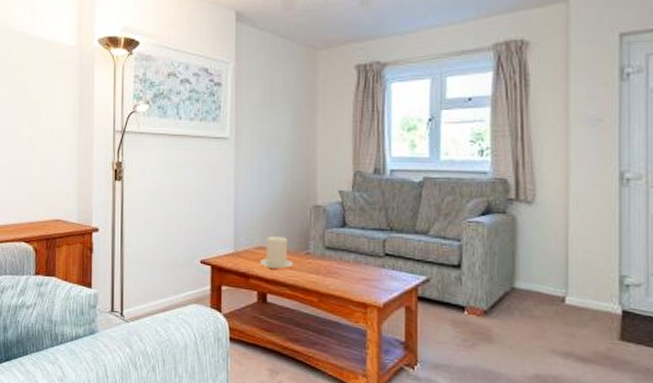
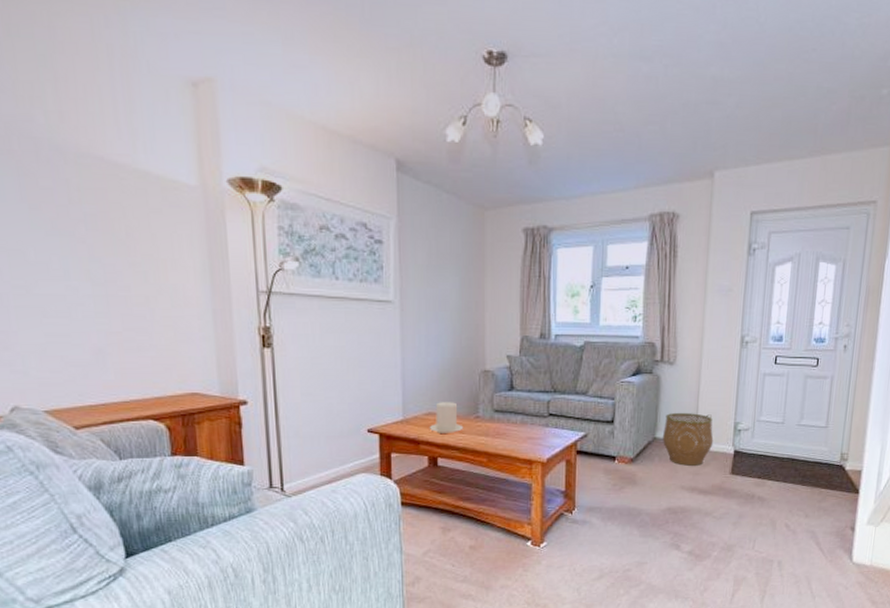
basket: none [522,259,592,326] -> present [662,412,714,466]

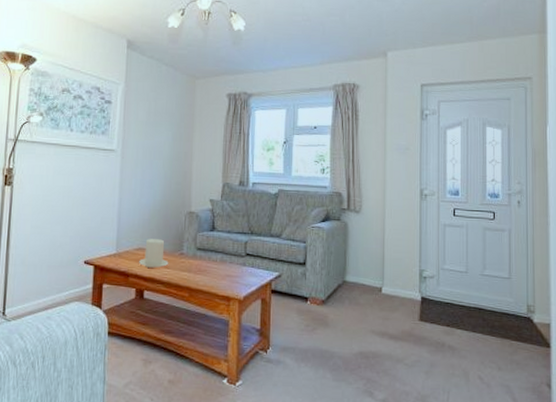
basket: present [662,412,714,466] -> none [351,257,401,310]

